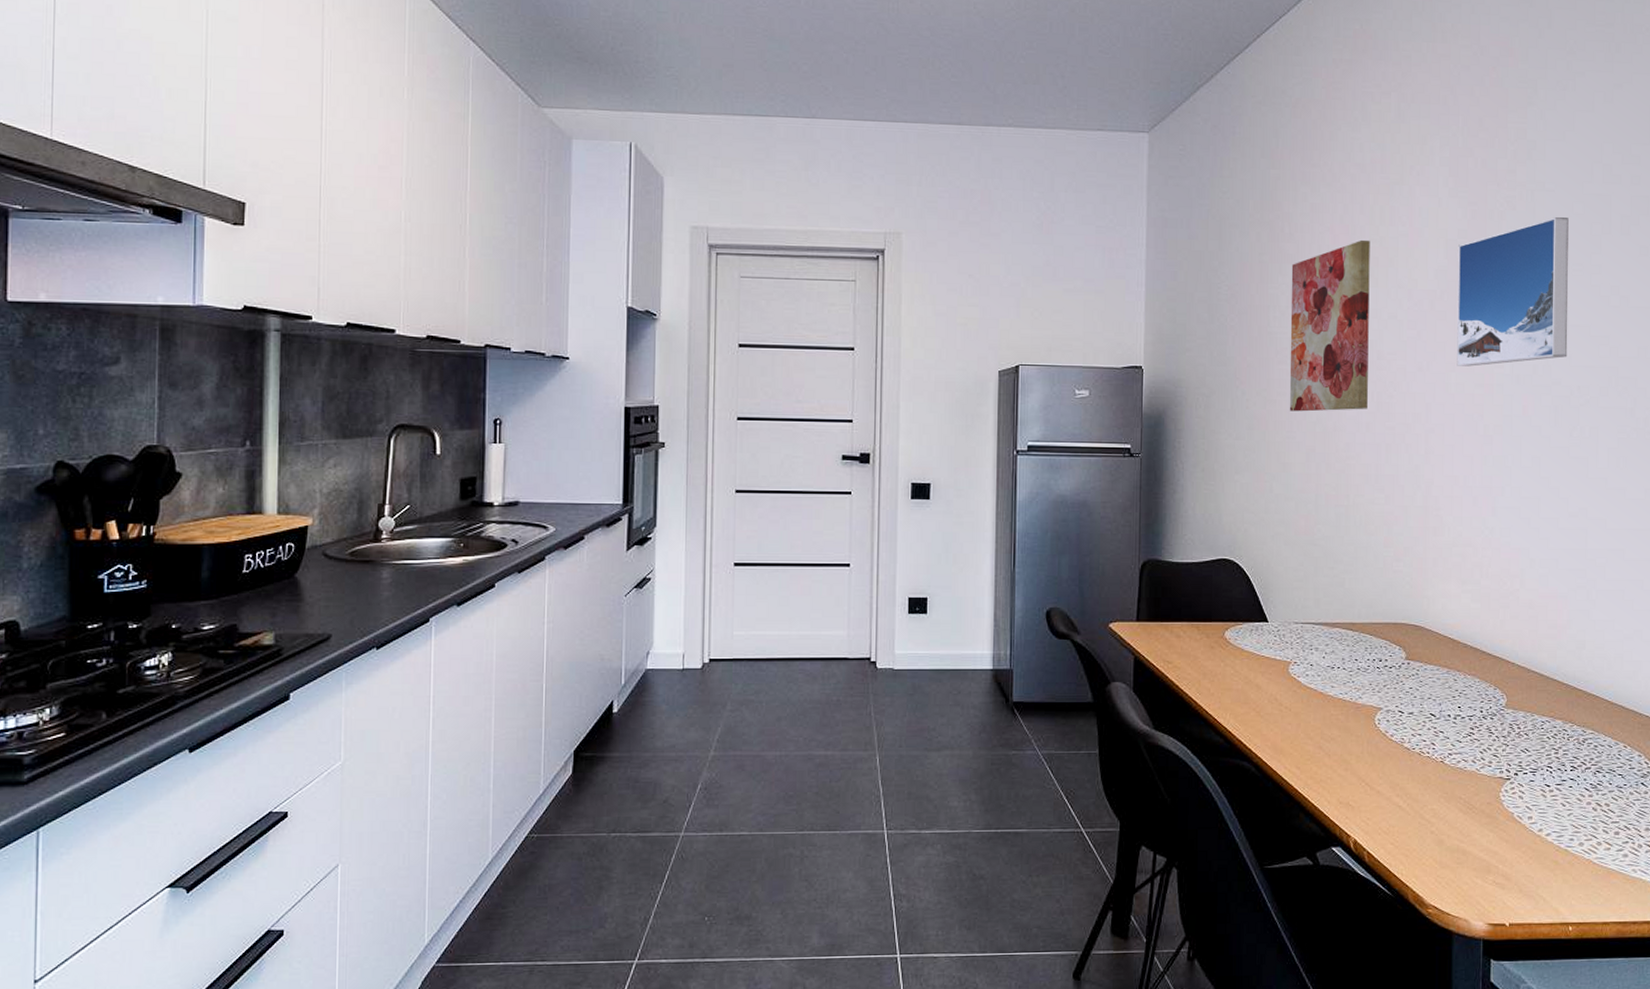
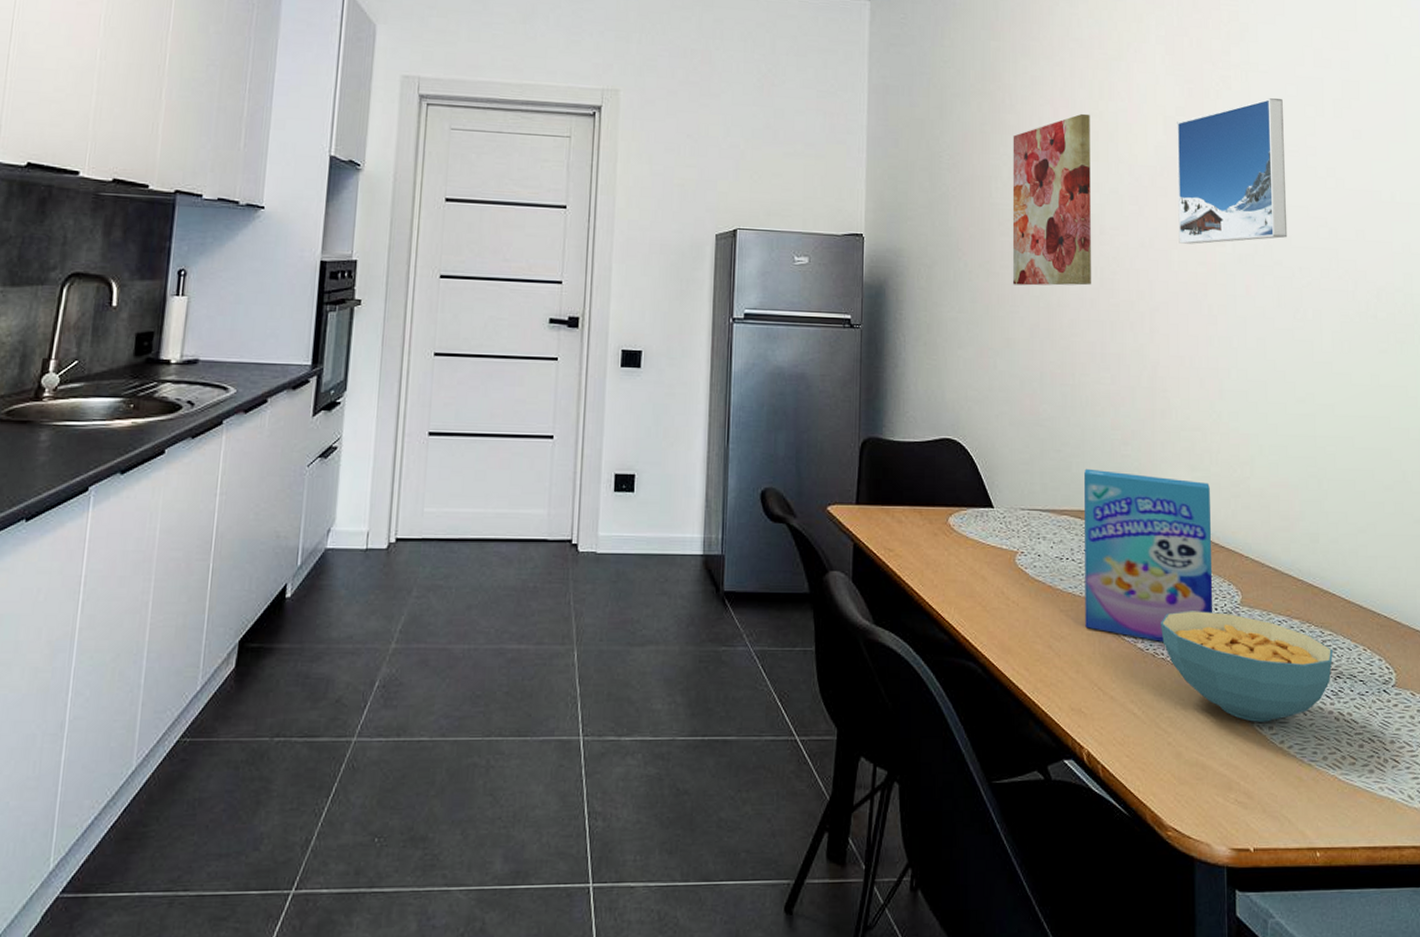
cereal box: none [1354,584,1480,742] -> present [1084,468,1213,642]
cereal bowl: none [1427,713,1595,813] -> present [1161,611,1334,722]

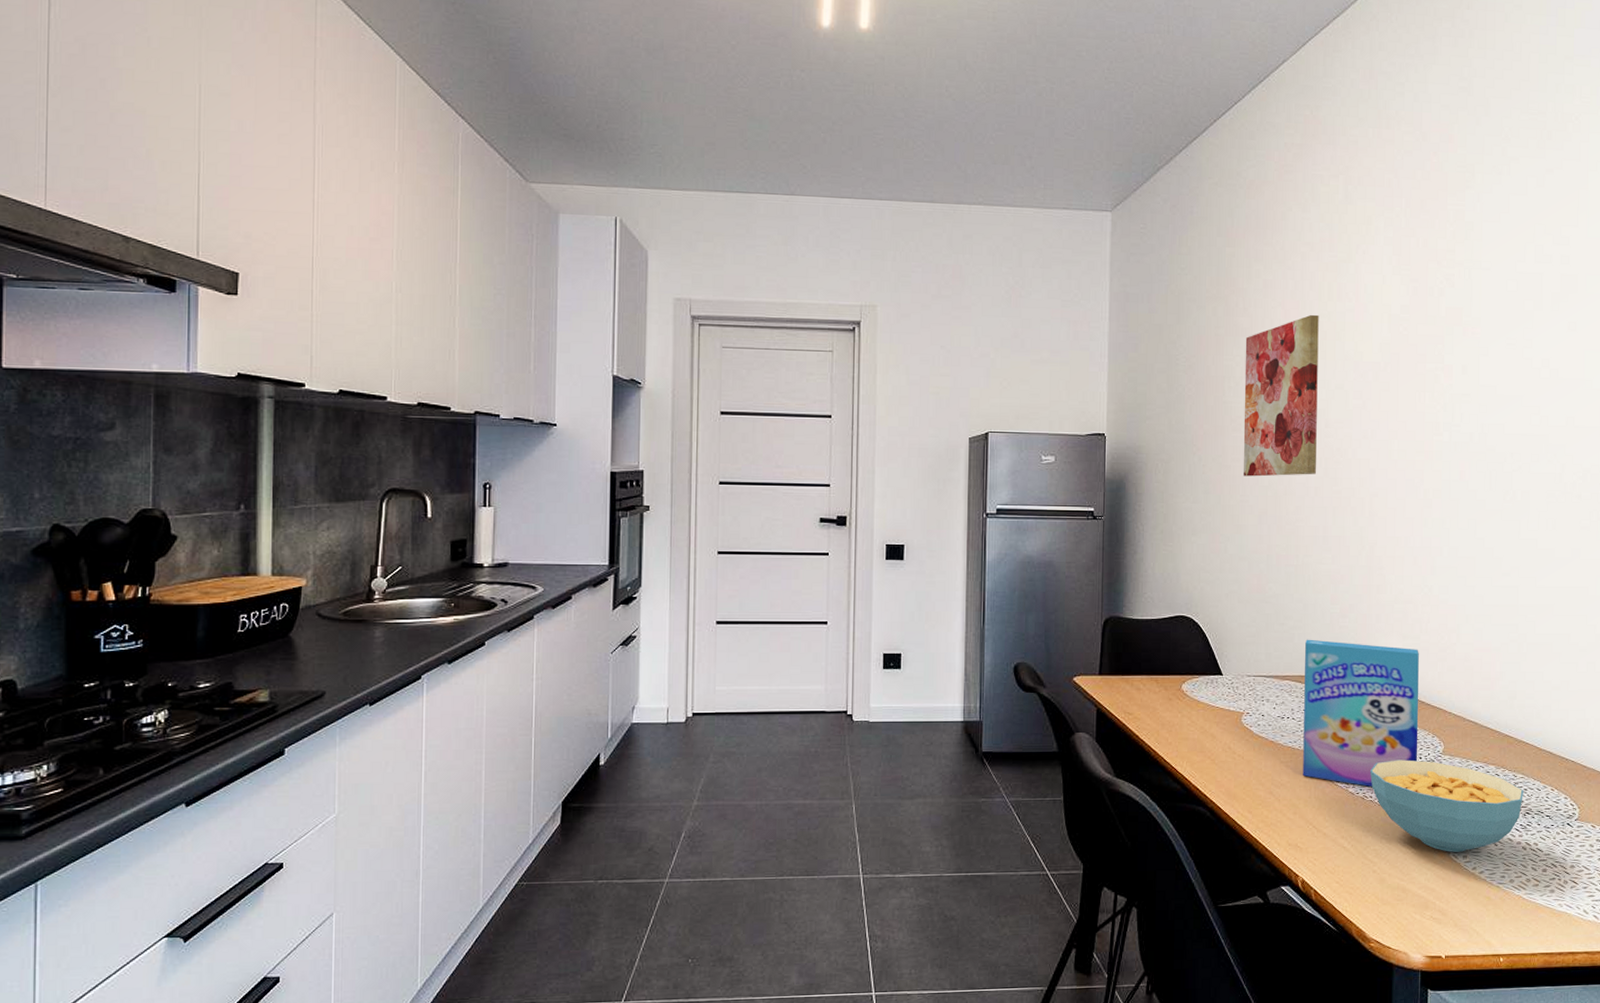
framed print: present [1177,98,1288,244] -> none [1399,294,1503,434]

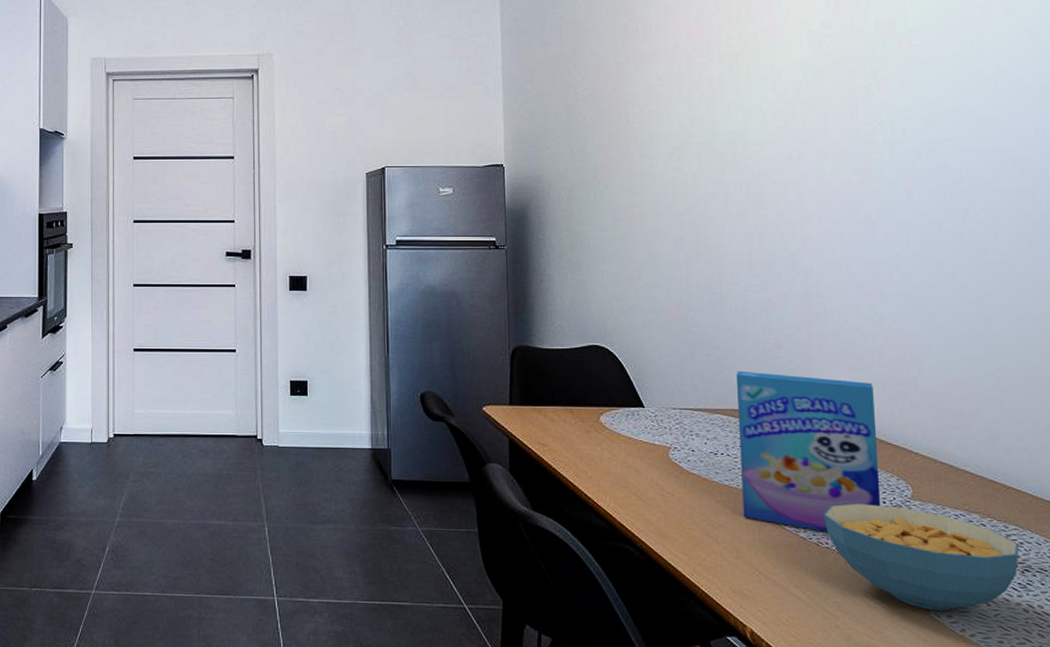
wall art: present [1243,314,1319,477] -> none [648,36,736,203]

